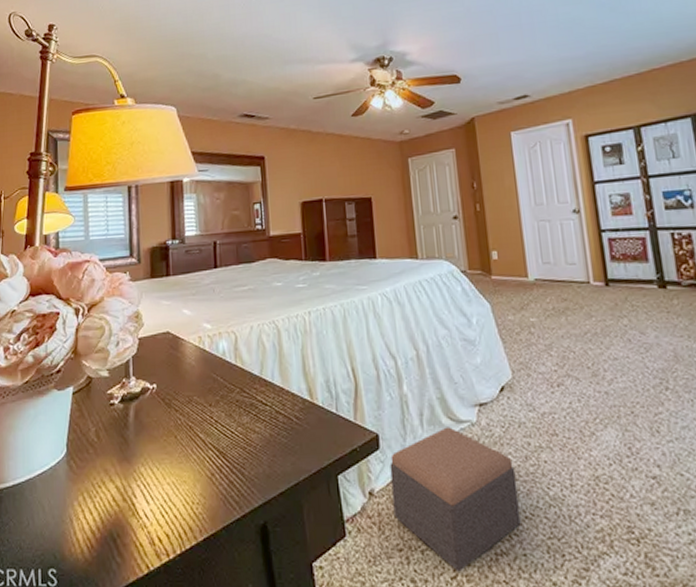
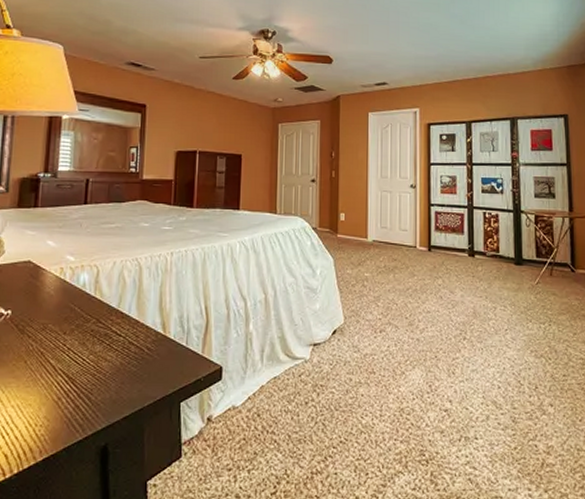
footstool: present [390,427,521,572] -> none [227,362,337,488]

